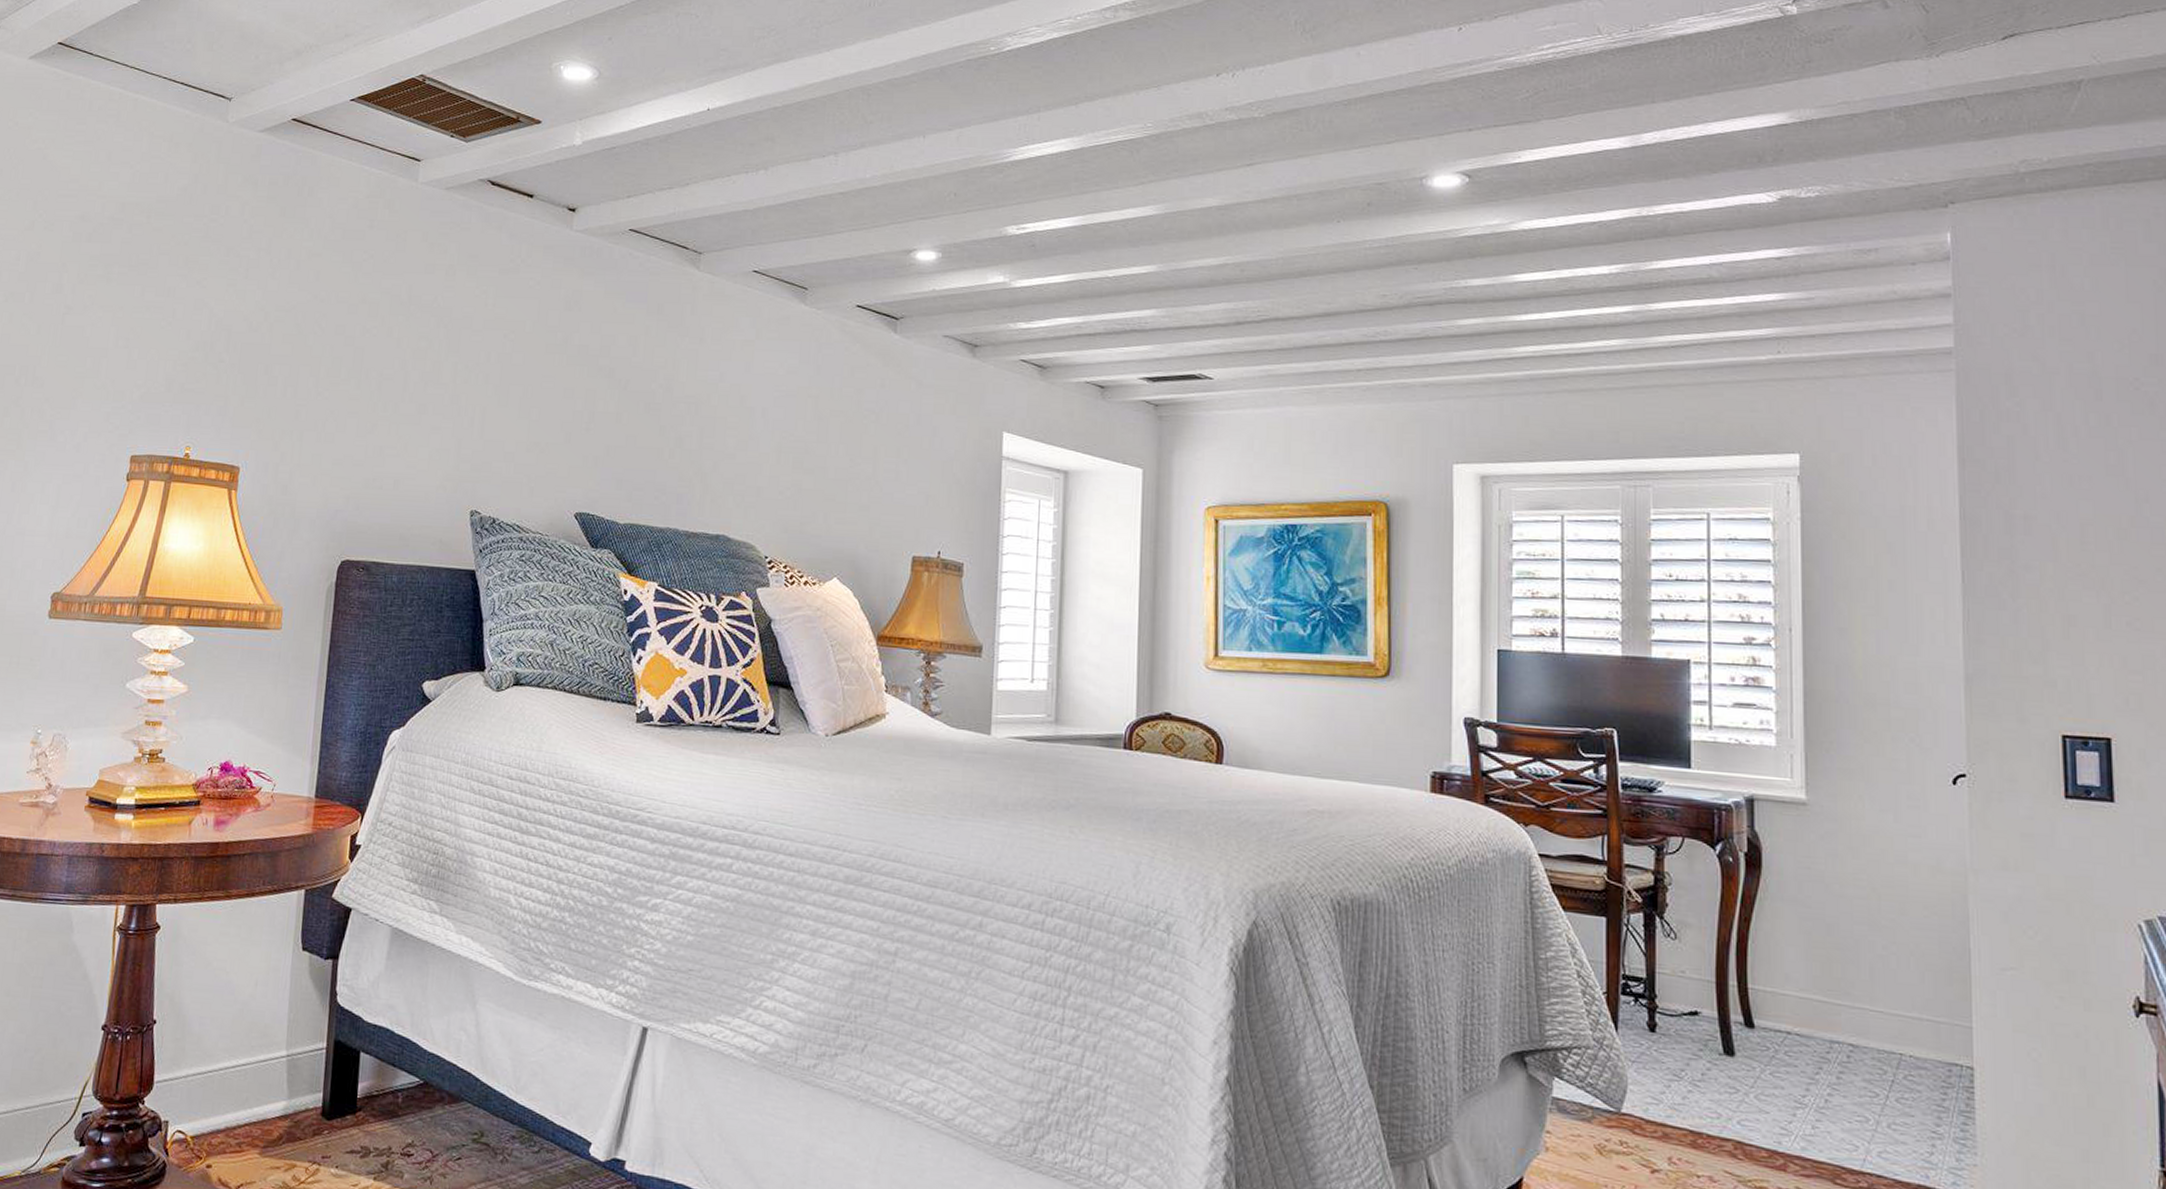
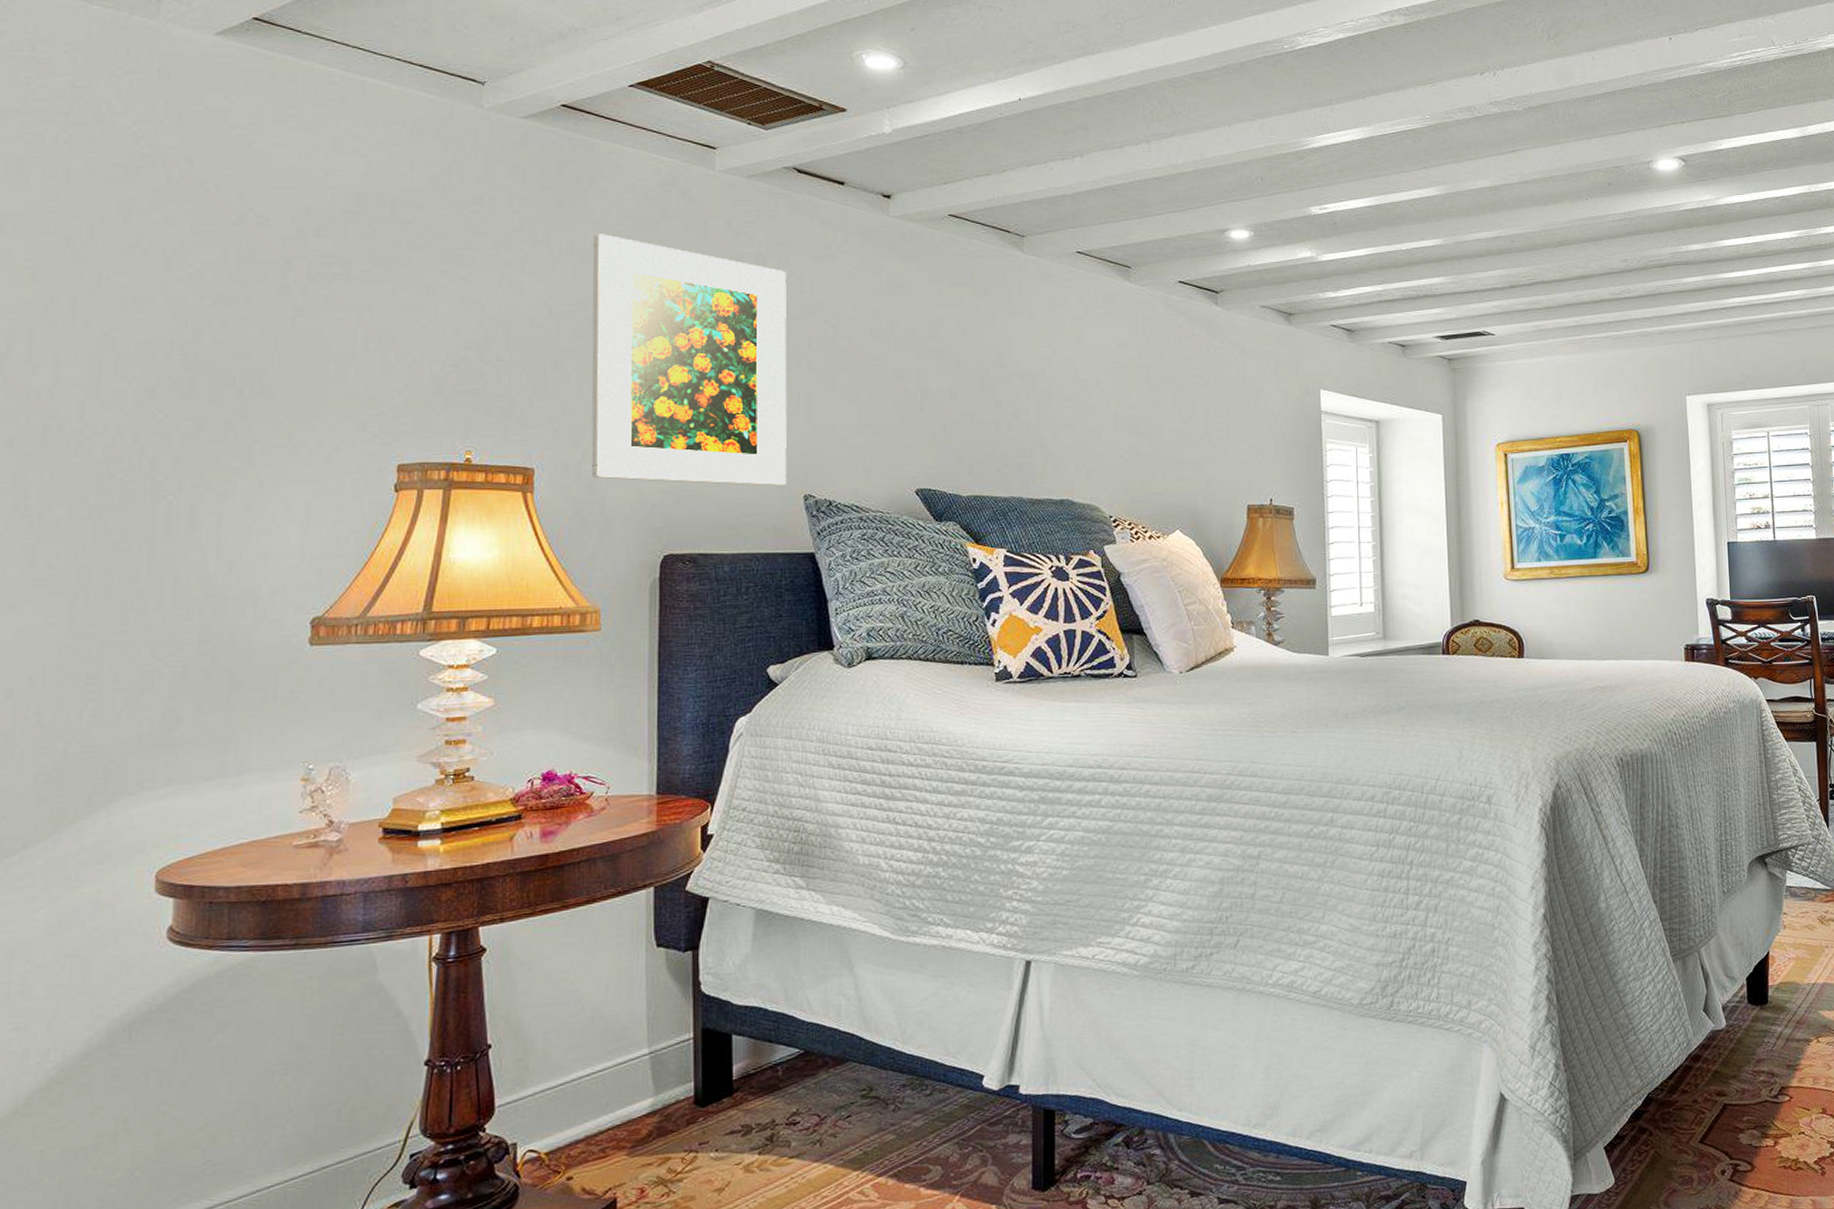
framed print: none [286,243,473,500] -> present [591,234,787,486]

